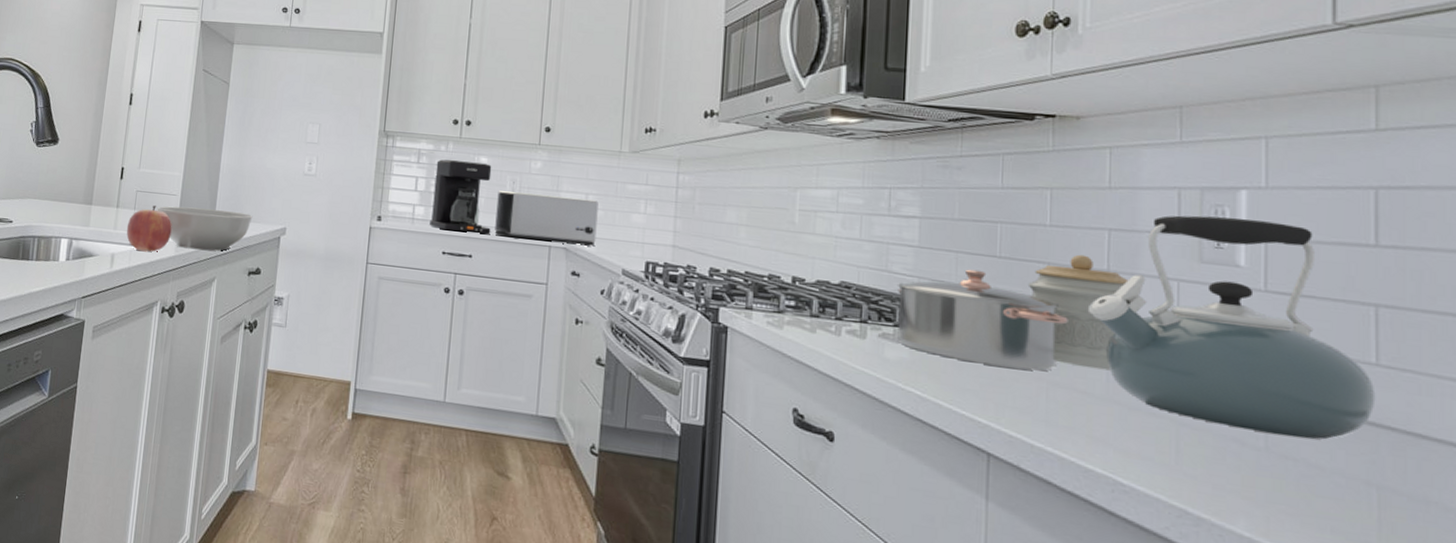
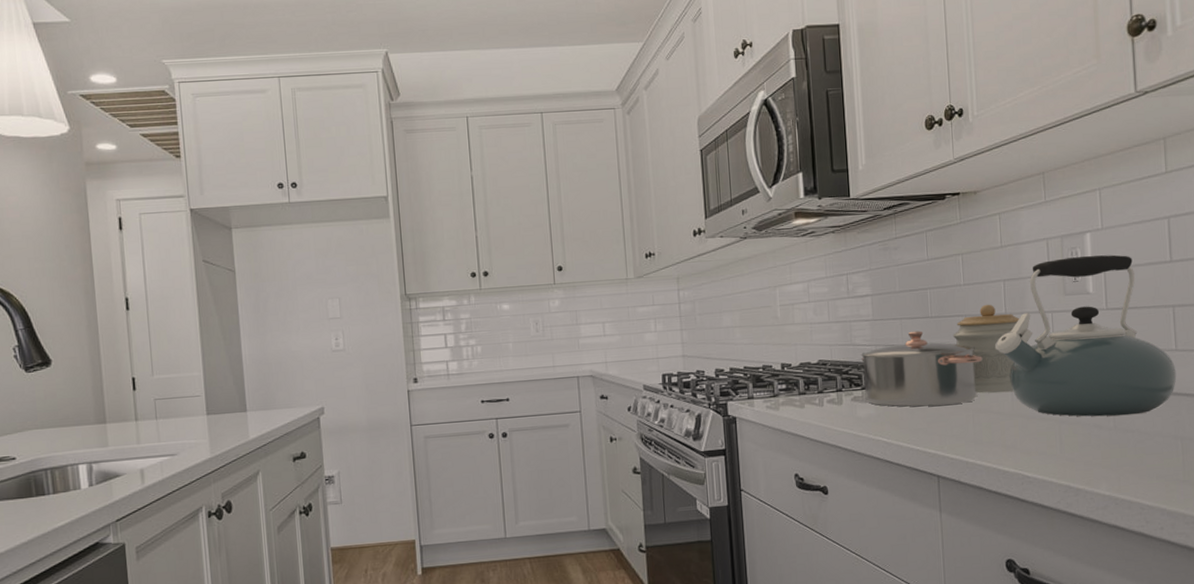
fruit: present [126,205,172,252] -> none [151,411,203,460]
bowl: present [157,206,253,251] -> none [181,400,287,448]
coffee maker: present [430,159,492,235] -> none [461,310,523,381]
toaster: present [494,191,599,247] -> none [523,327,617,377]

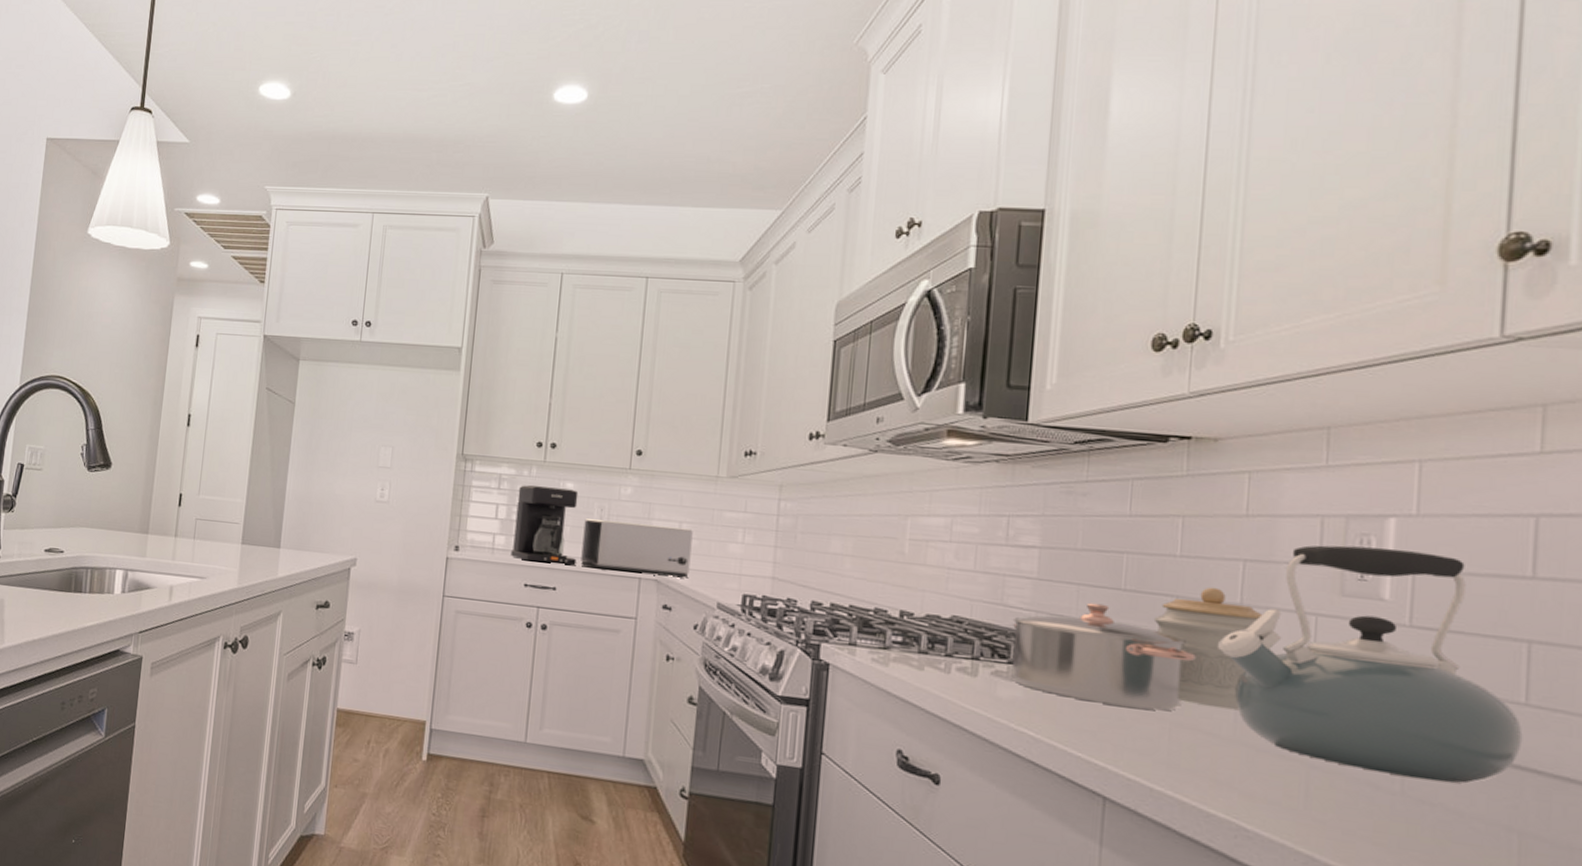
coffee maker: none [461,310,523,381] -> present [511,485,579,566]
toaster: none [523,327,617,377] -> present [580,519,693,579]

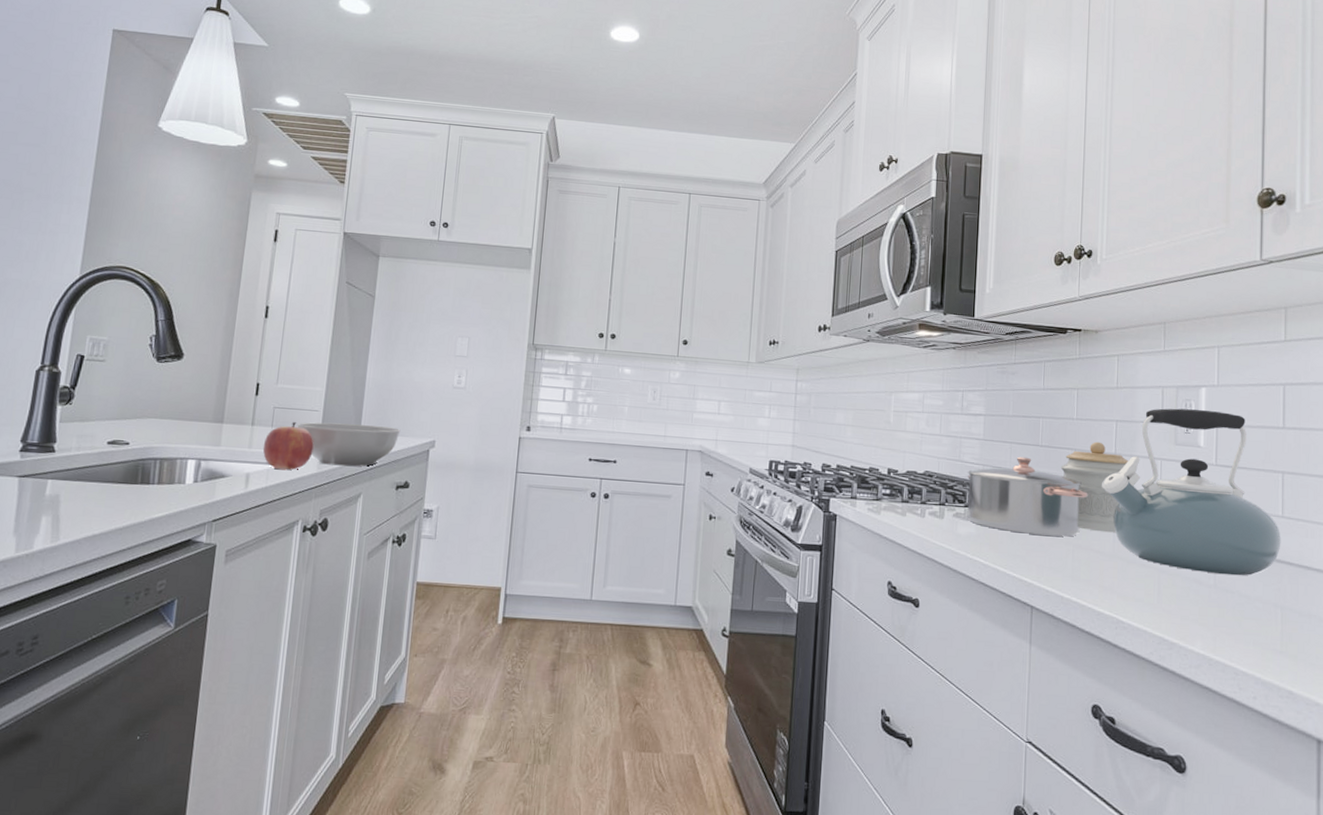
fruit: none [185,534,235,584] -> present [262,422,314,470]
bowl: none [218,535,321,583] -> present [297,422,401,467]
coffee maker: present [511,485,579,566] -> none [577,371,635,441]
toaster: present [580,519,693,579] -> none [637,400,730,449]

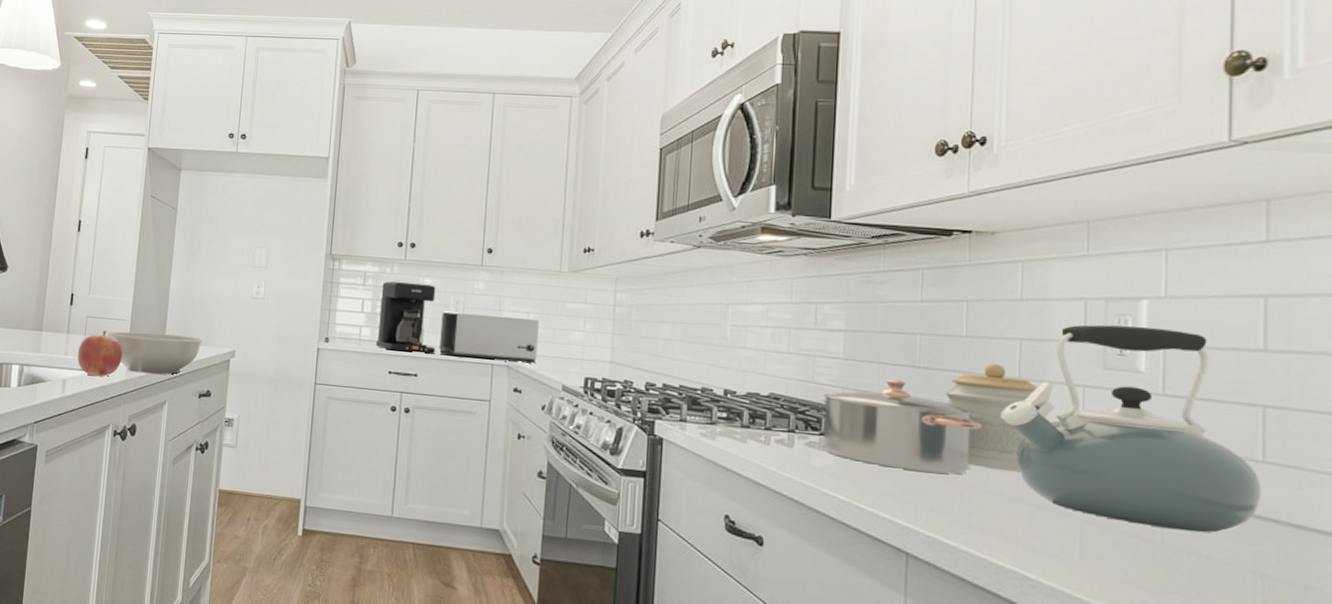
coffee maker: none [577,371,635,441] -> present [376,281,436,354]
toaster: none [637,400,730,449] -> present [439,311,539,364]

